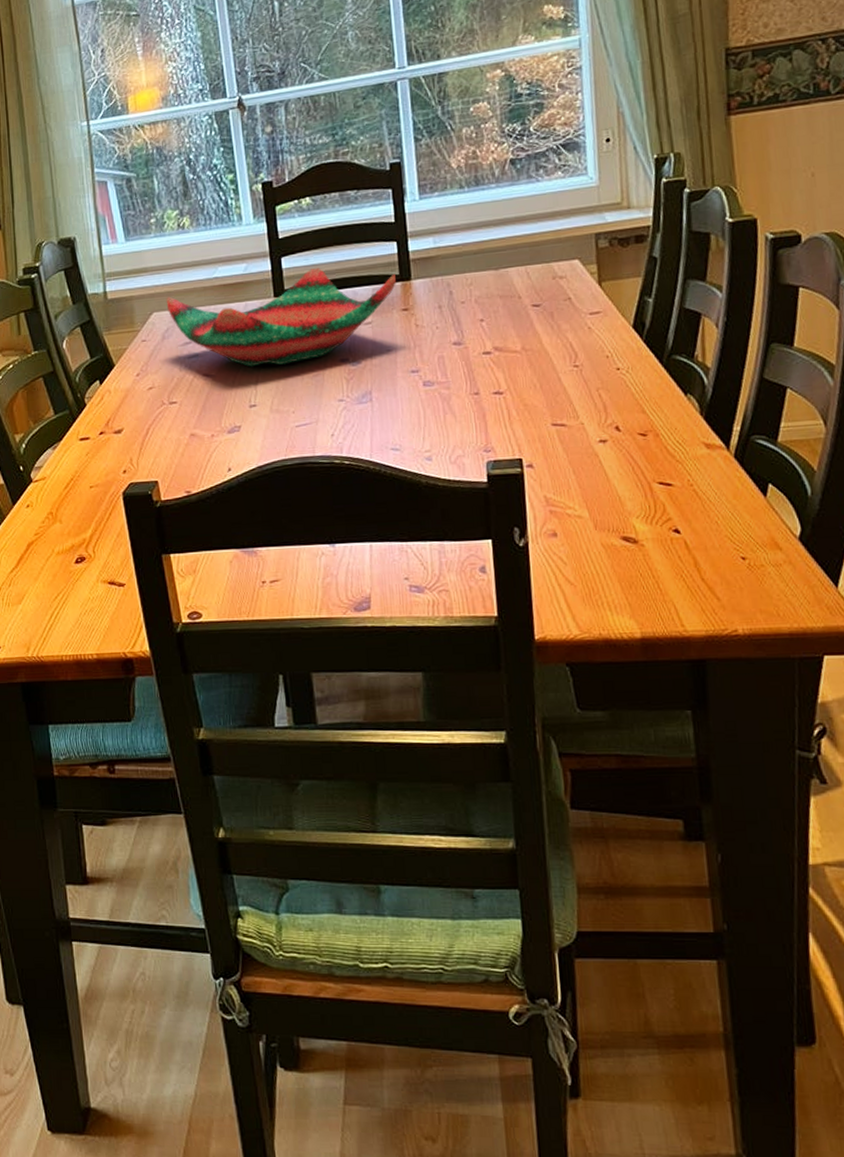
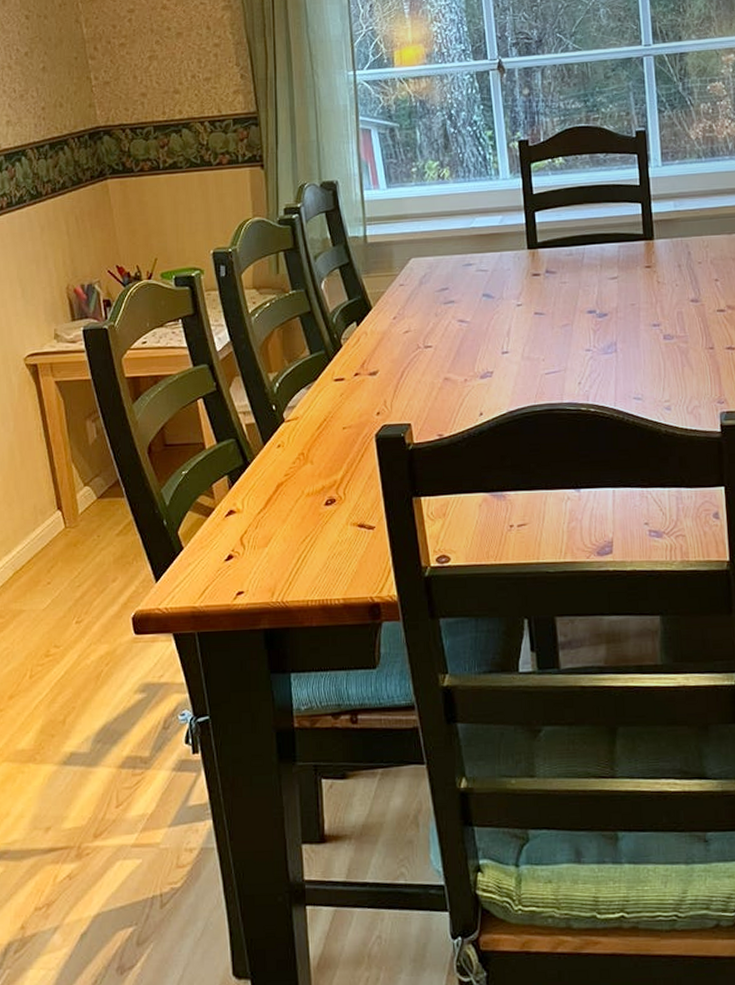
decorative bowl: present [166,268,396,367] -> none [424,224,640,315]

